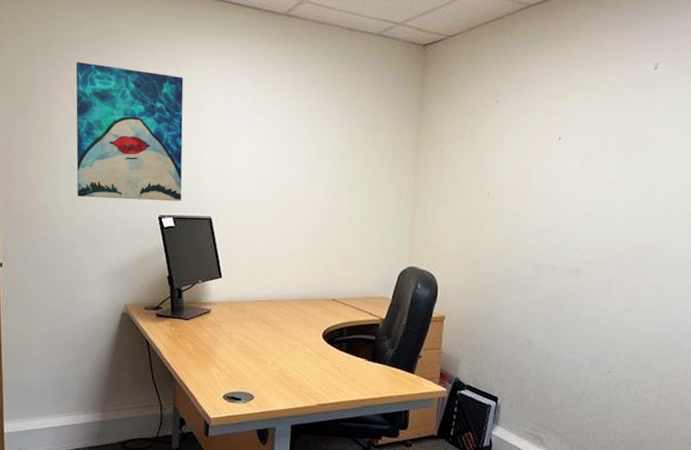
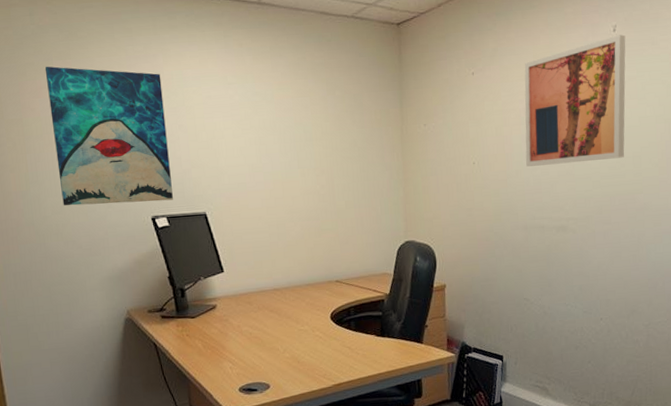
wall art: none [544,73,668,204] -> present [524,34,626,167]

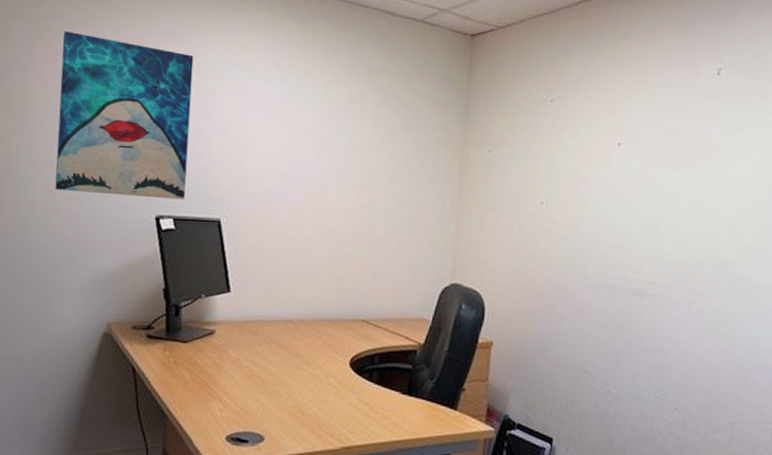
wall art: present [524,34,626,167] -> none [603,79,731,219]

